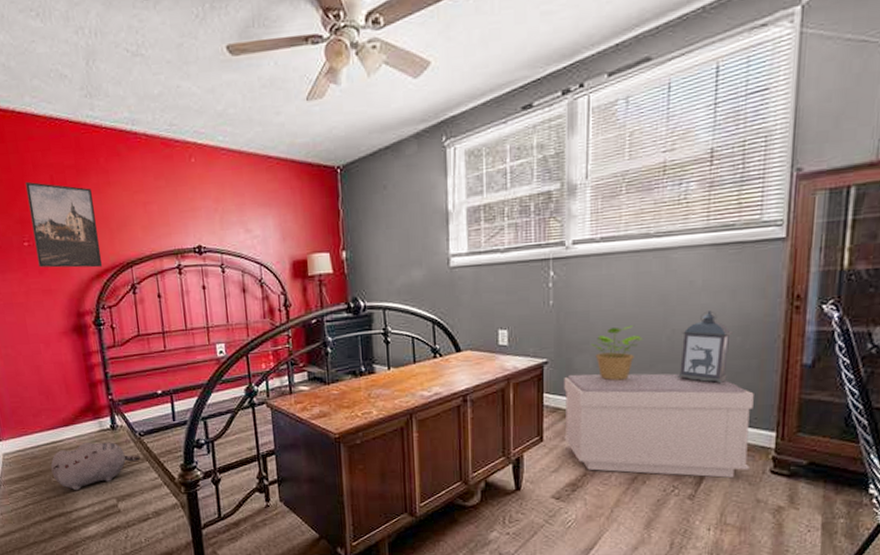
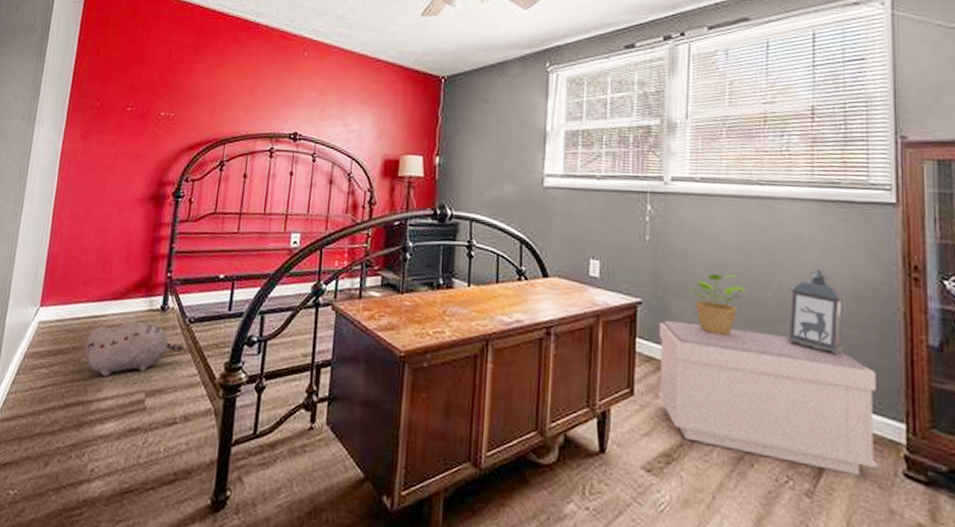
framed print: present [25,181,103,268] -> none [135,53,205,140]

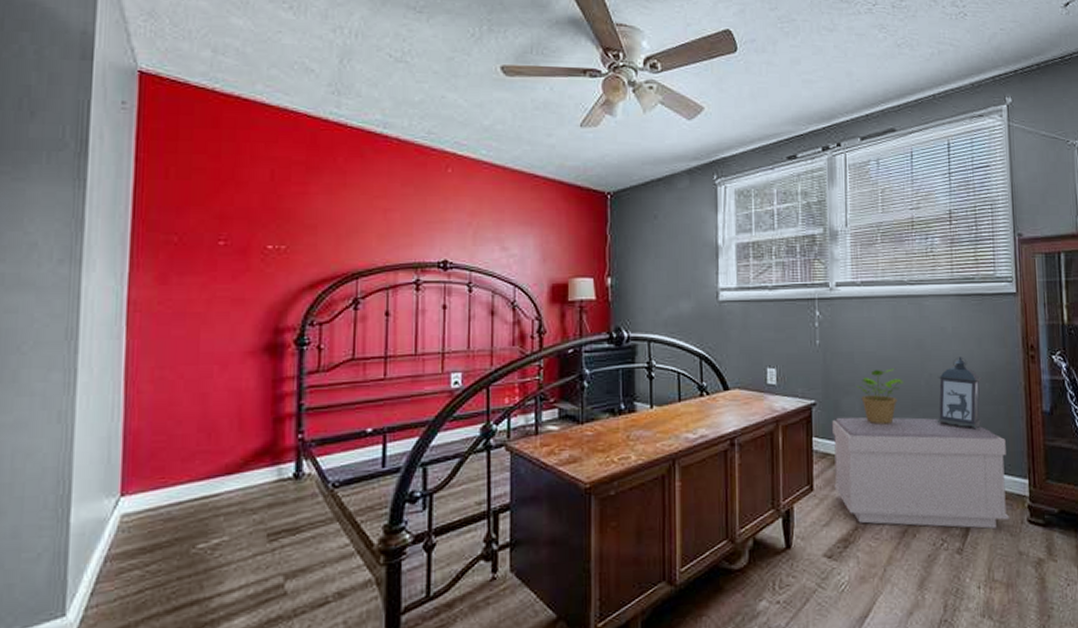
plush toy: present [84,322,184,377] -> none [193,496,329,566]

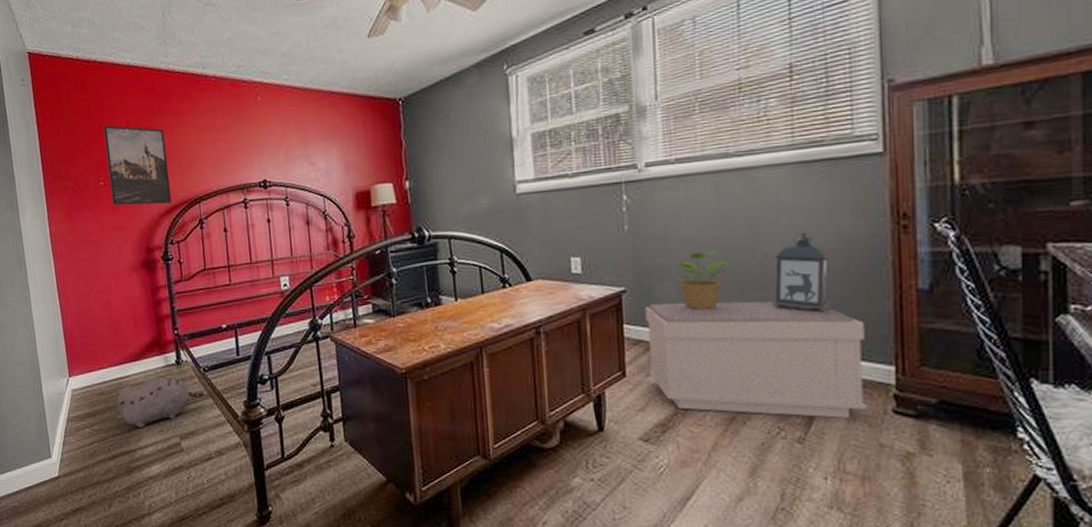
plush toy: none [193,496,329,566] -> present [116,378,204,428]
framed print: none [233,173,322,277] -> present [103,125,172,206]

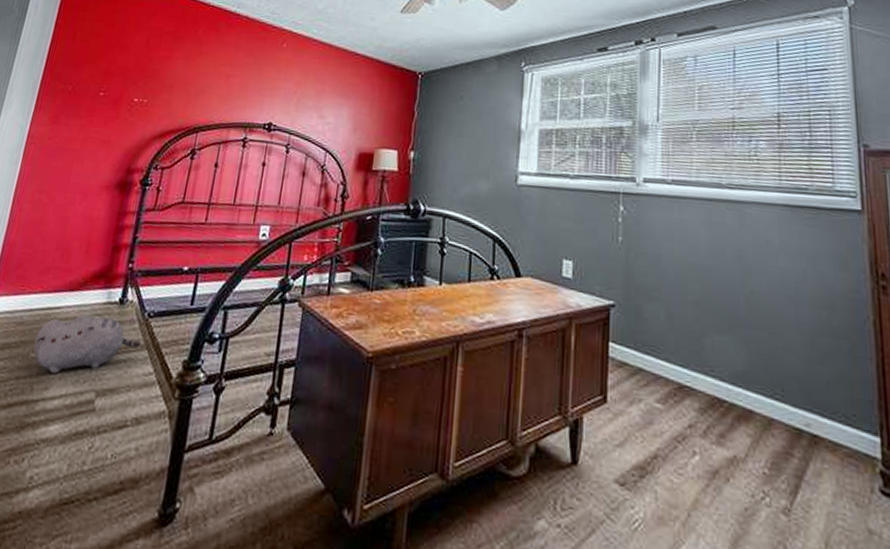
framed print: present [103,125,172,206] -> none [106,39,182,128]
bench: present [645,301,867,418] -> none [631,324,854,492]
potted plant: present [673,250,732,310] -> none [662,277,720,341]
lantern: present [772,232,834,312] -> none [758,275,818,364]

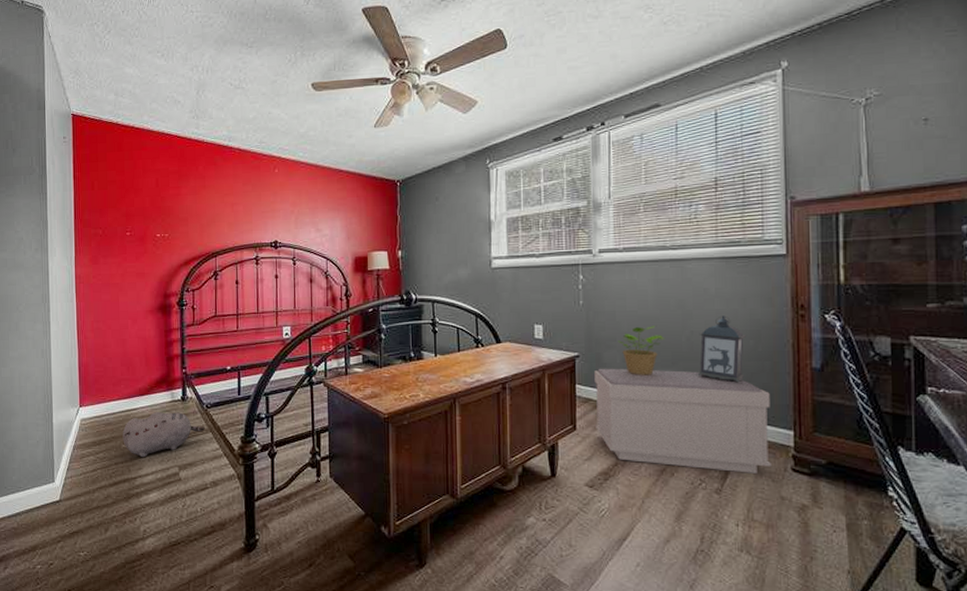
bench: none [631,324,854,492] -> present [594,368,771,473]
potted plant: none [662,277,720,341] -> present [618,326,666,375]
lantern: none [758,275,818,364] -> present [697,315,747,383]

